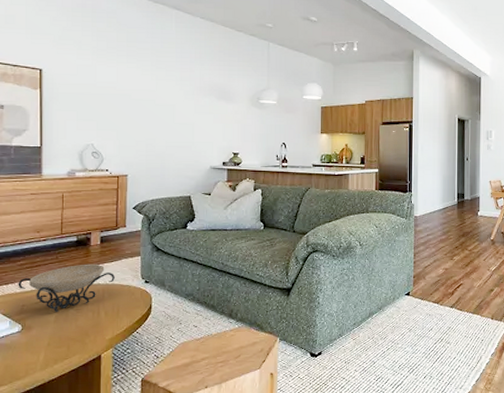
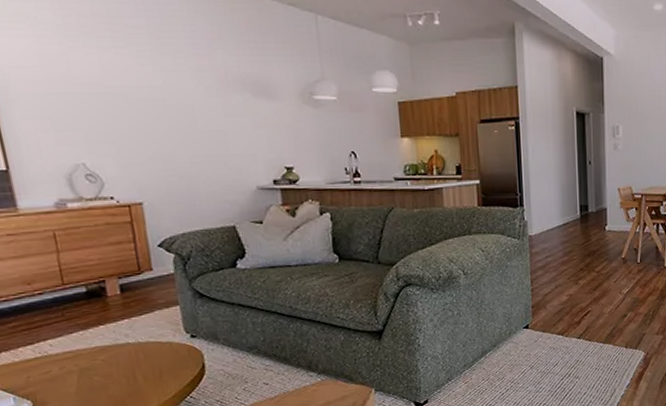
decorative bowl: present [18,264,115,313] -> none [14,319,149,383]

